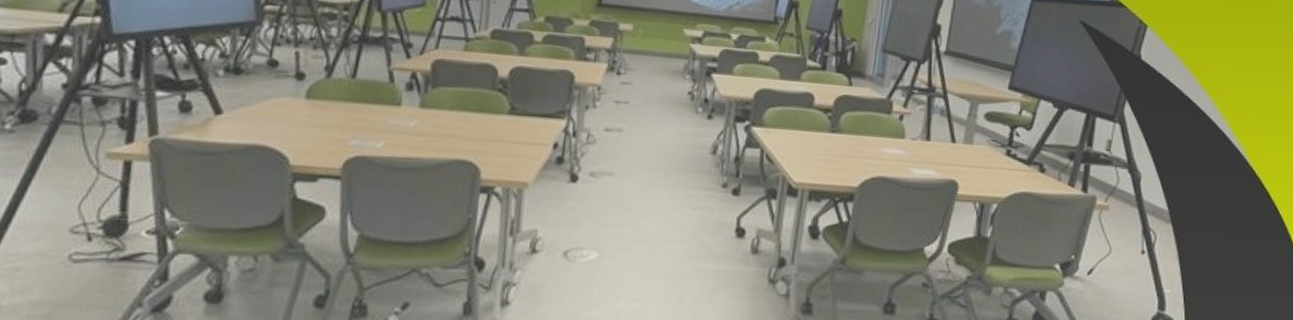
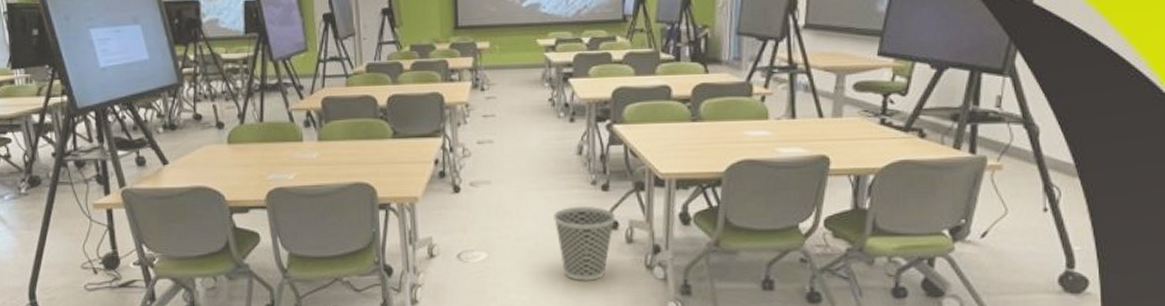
wastebasket: none [676,209,744,292] -> present [552,206,616,281]

